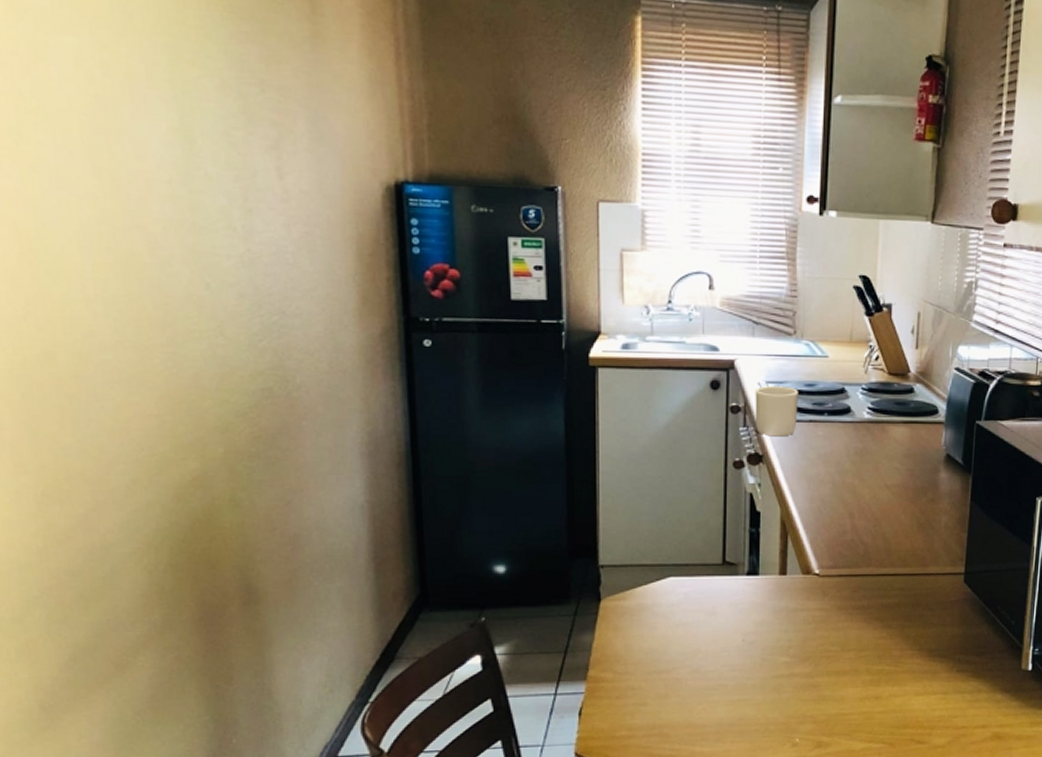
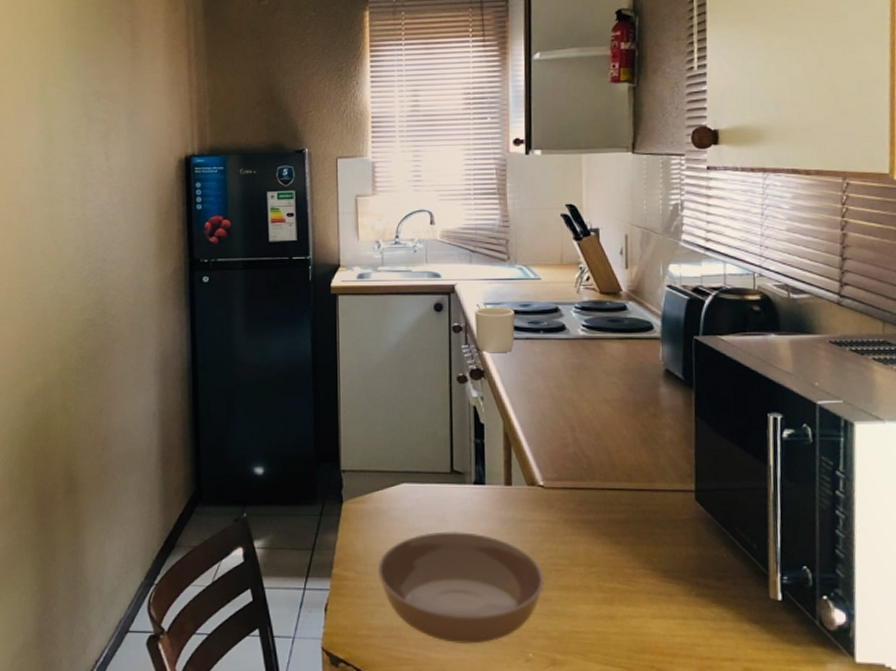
bowl: none [640,623,816,736] -> present [378,530,545,644]

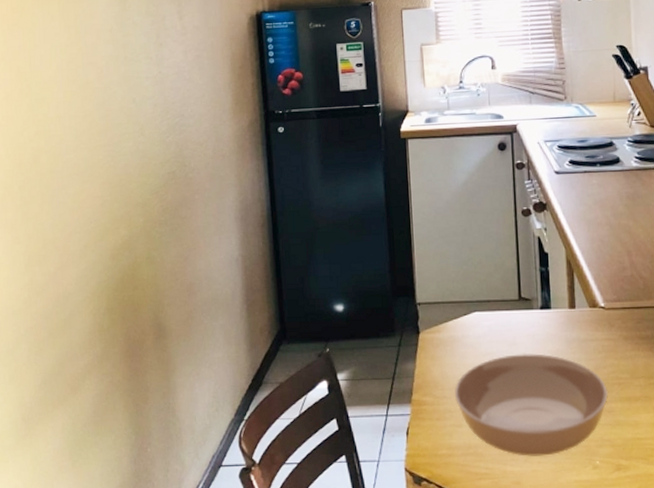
mug: present [474,307,515,353] -> none [536,144,574,187]

